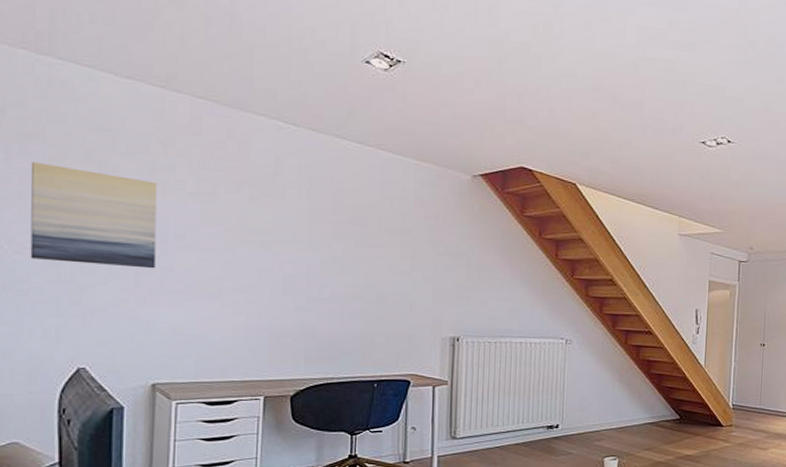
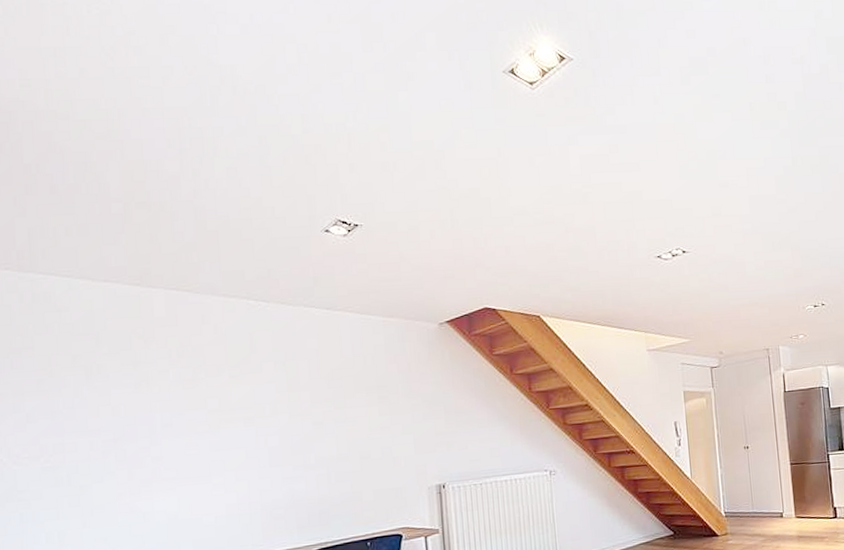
wall art: present [30,162,158,269] -> none [22,374,147,468]

